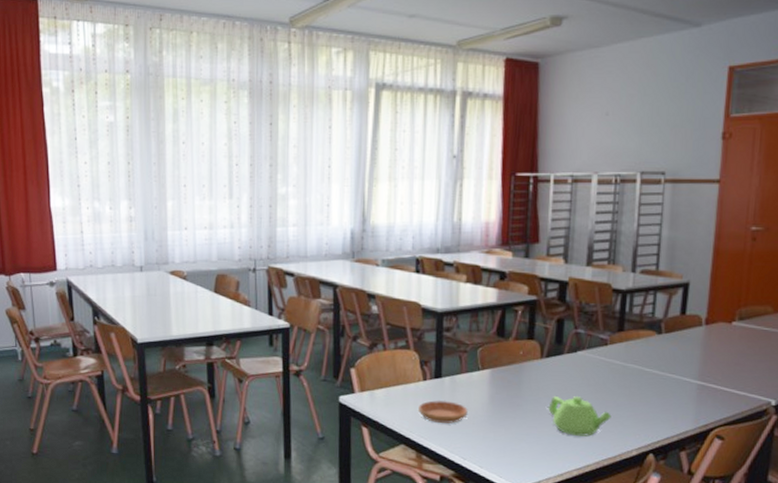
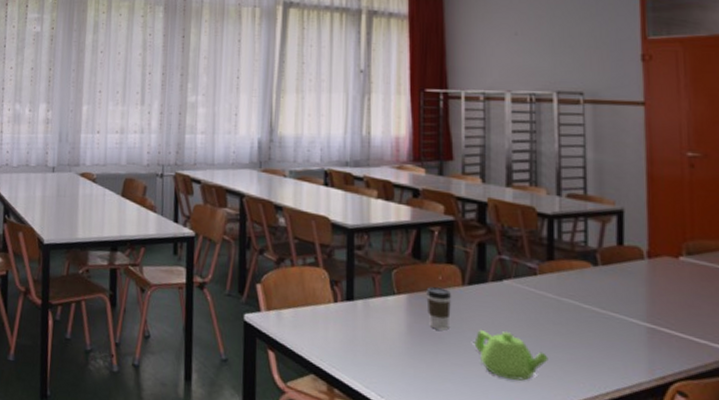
saucer: present [418,400,468,424] -> none [329,325,384,354]
coffee cup: none [508,361,530,399] -> present [426,287,451,331]

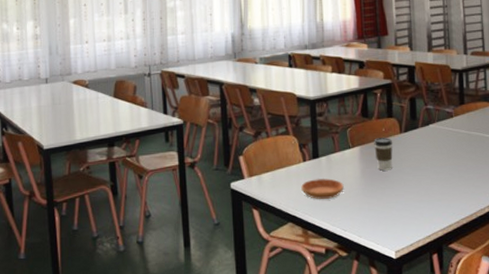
saucer: none [329,325,384,354] -> present [301,178,344,199]
teapot: present [474,329,548,381] -> none [411,163,464,200]

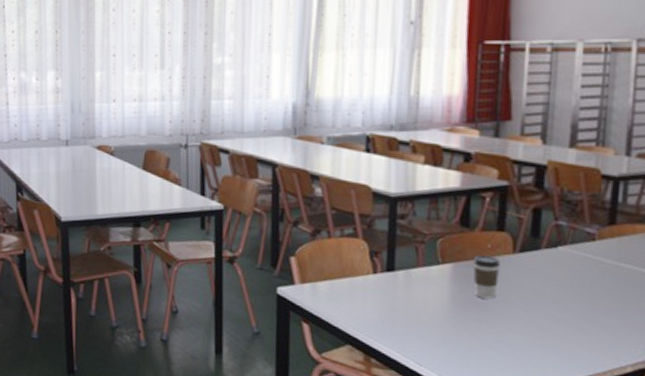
saucer: present [301,178,344,199] -> none [367,296,425,324]

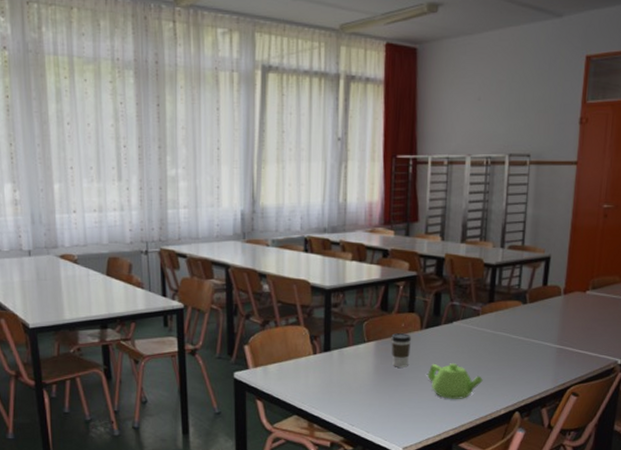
teapot: none [521,297,600,347] -> present [427,362,483,399]

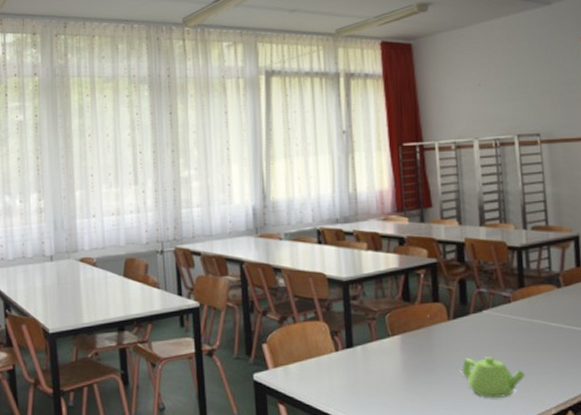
coffee cup: present [391,333,411,367] -> none [417,325,440,363]

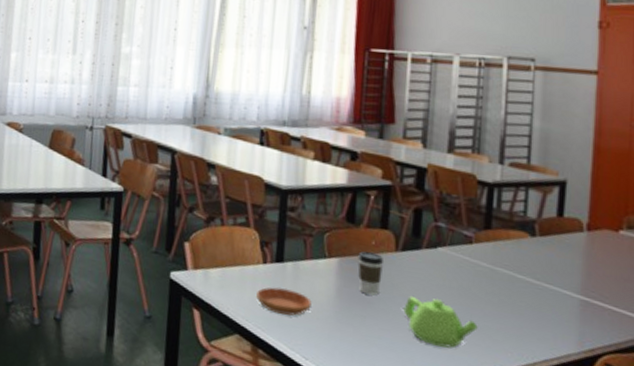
saucer: none [333,370,383,394] -> present [256,287,312,316]
coffee cup: none [417,325,440,363] -> present [358,251,383,296]

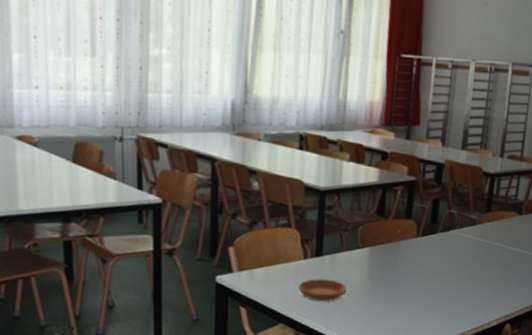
coffee cup: present [358,251,383,296] -> none [386,240,407,276]
teapot: present [403,295,478,348] -> none [421,271,477,310]

